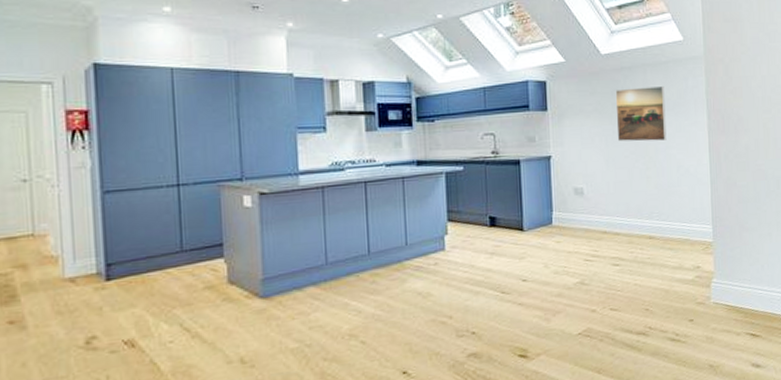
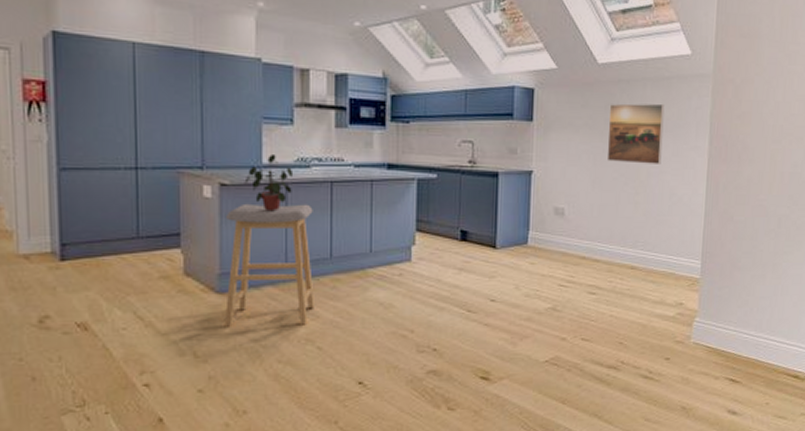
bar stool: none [267,205,356,331] -> present [224,203,314,327]
potted plant: none [282,161,329,215] -> present [244,155,294,212]

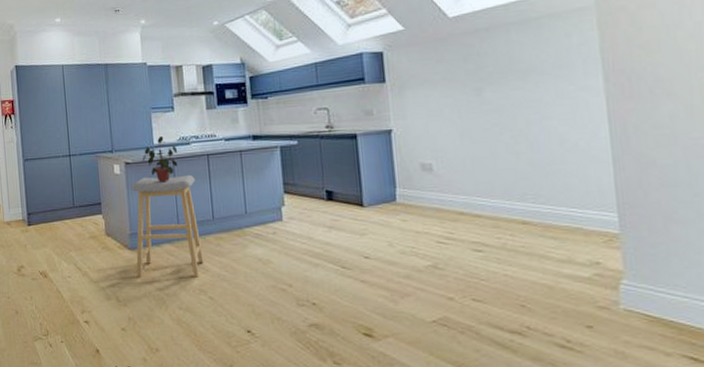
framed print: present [606,103,665,164] -> none [468,46,543,113]

